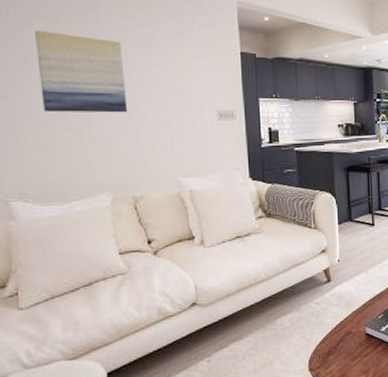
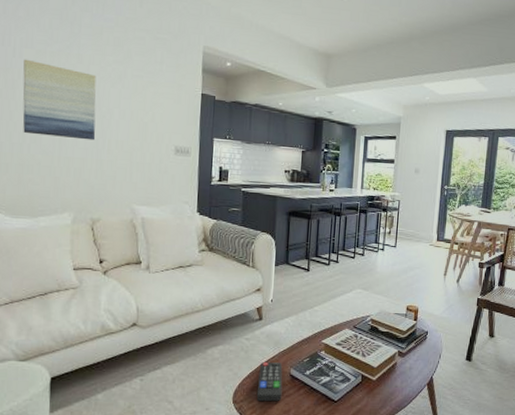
remote control: none [333,323,360,366] -> present [256,362,283,402]

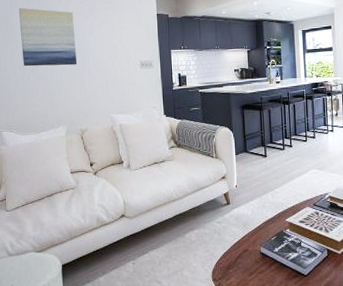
remote control: present [256,362,283,402] -> none [232,242,256,279]

